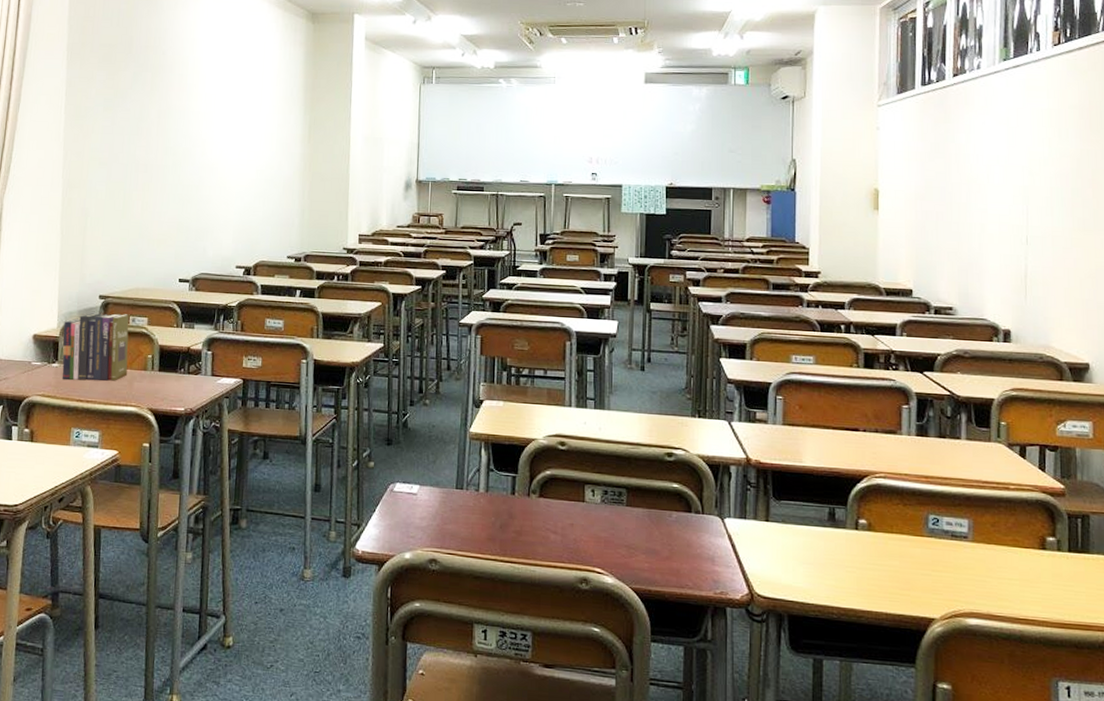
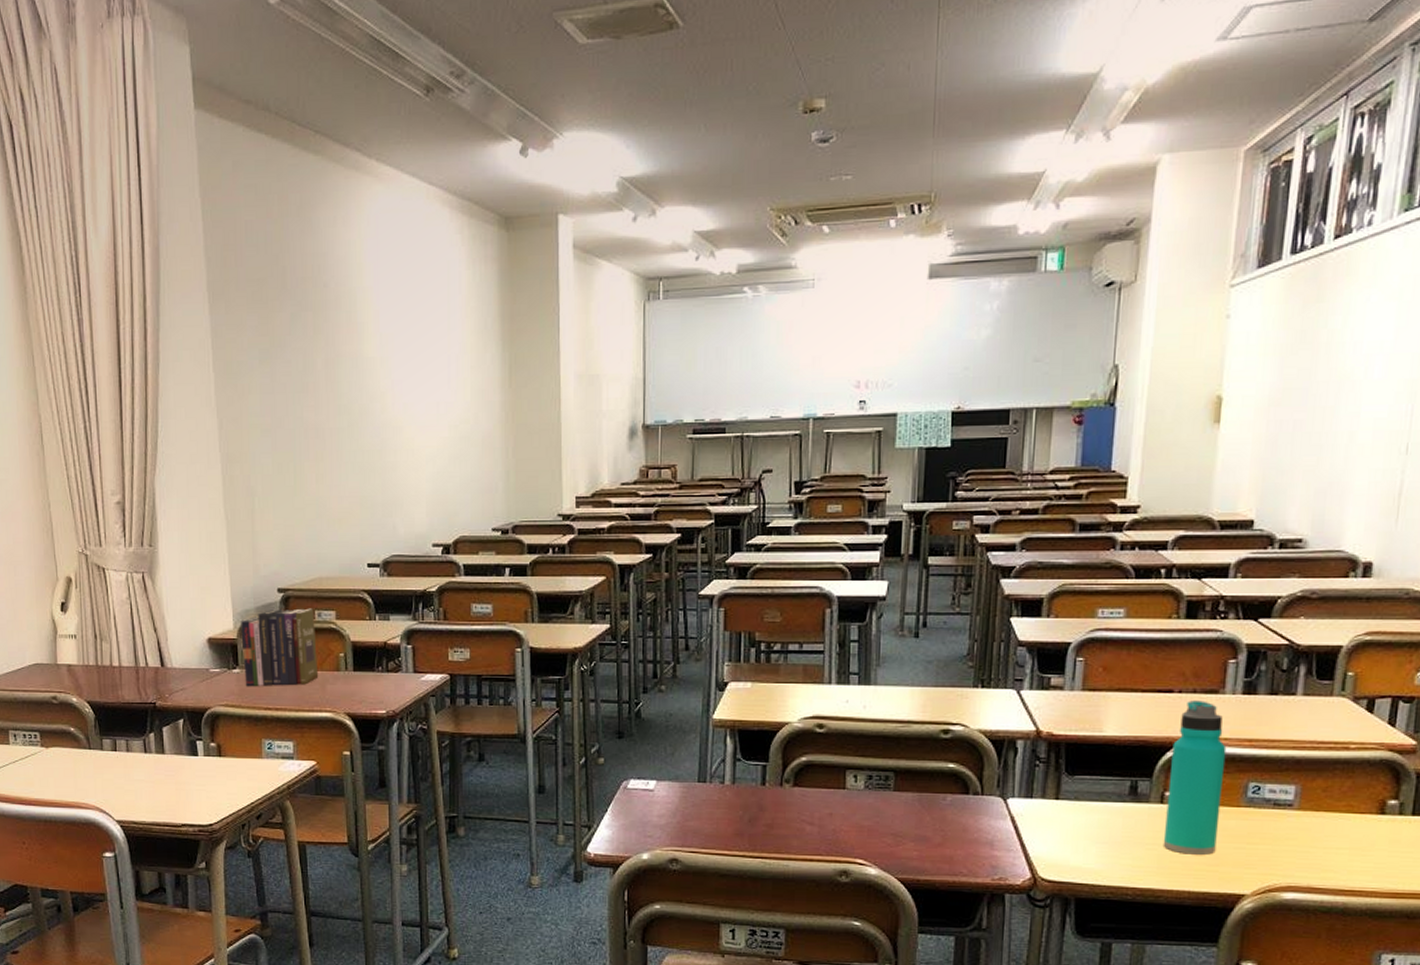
water bottle: none [860,439,908,579] -> present [1163,701,1227,855]

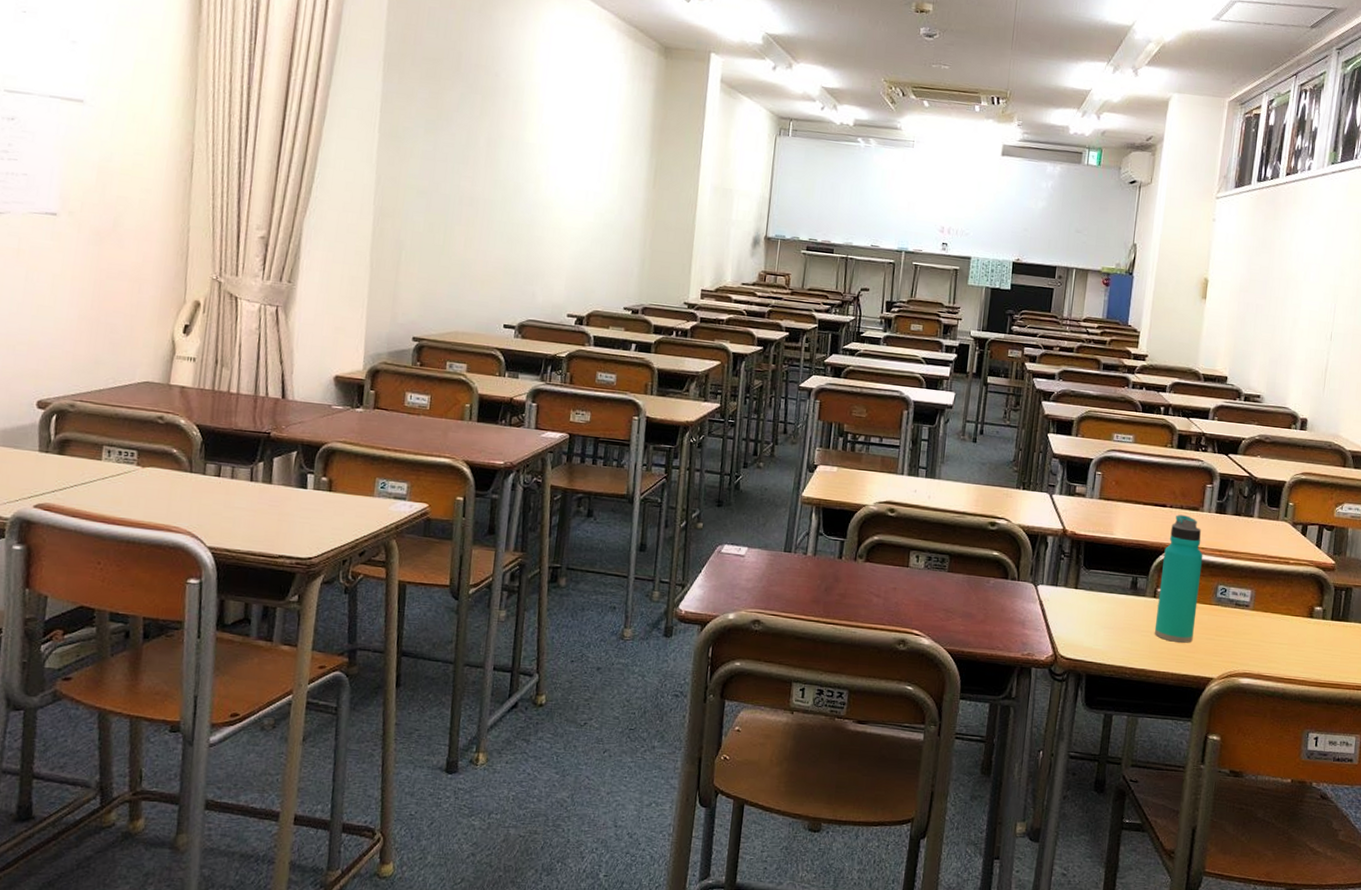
books: present [241,608,319,687] -> none [367,356,446,430]

